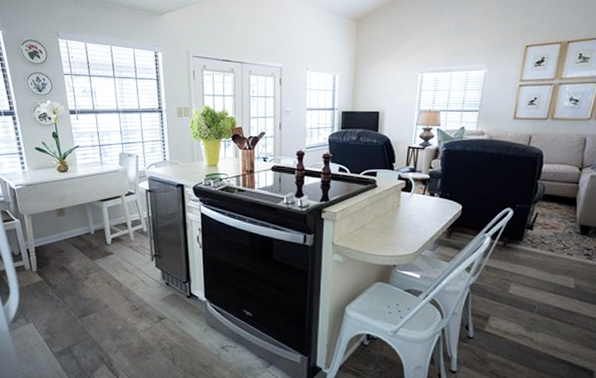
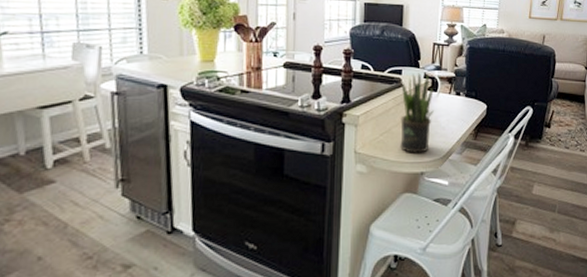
potted plant: none [374,175,407,248] -> present [400,73,434,153]

